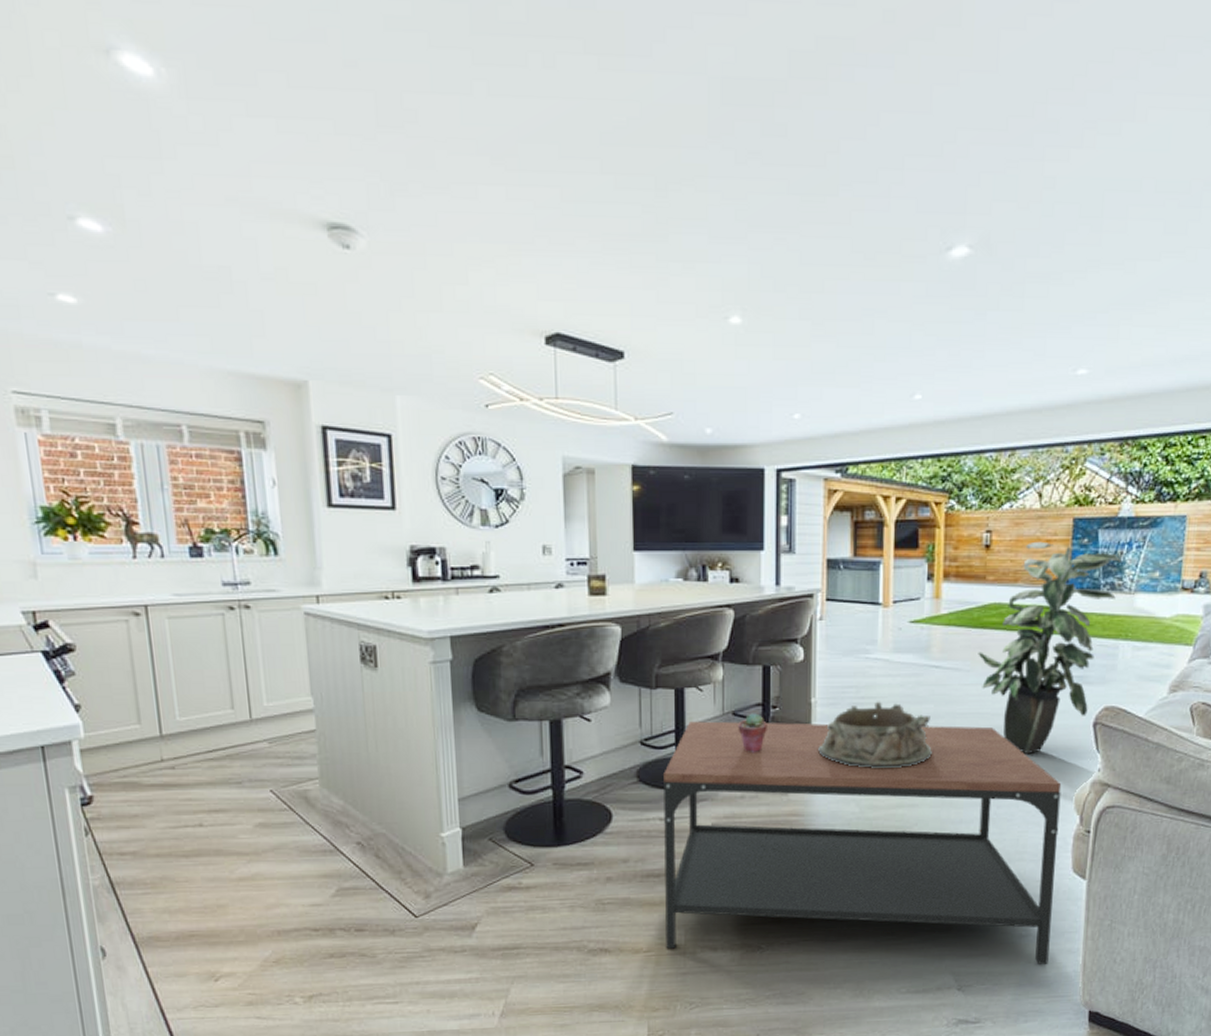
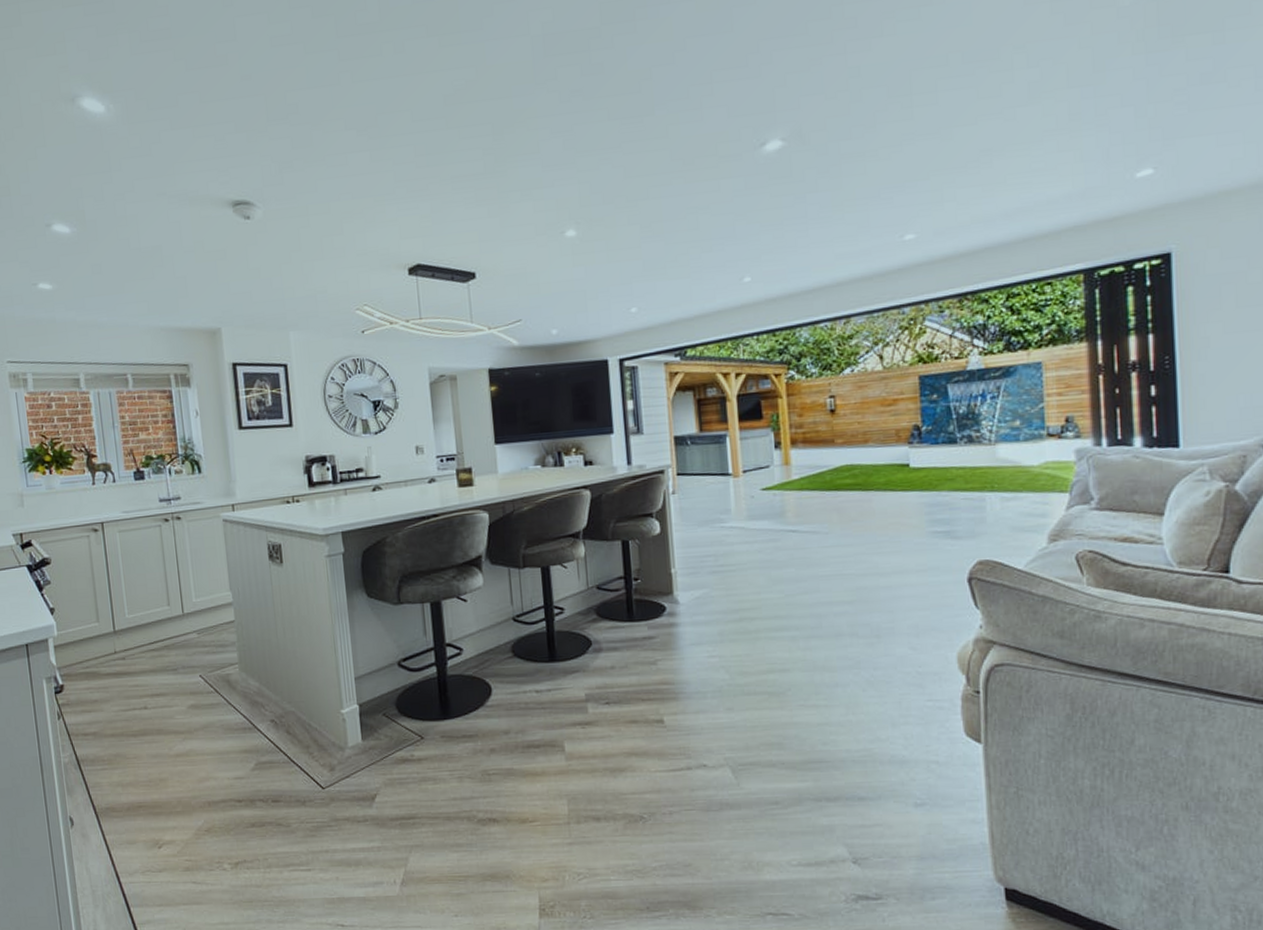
coffee table: present [663,721,1062,966] -> none [536,587,951,837]
potted succulent: present [738,713,767,753] -> none [602,586,631,625]
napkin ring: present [818,701,932,769] -> none [682,568,798,635]
indoor plant: present [978,541,1121,755] -> none [835,401,976,614]

